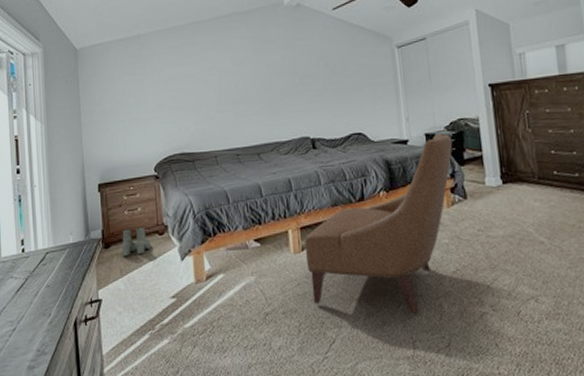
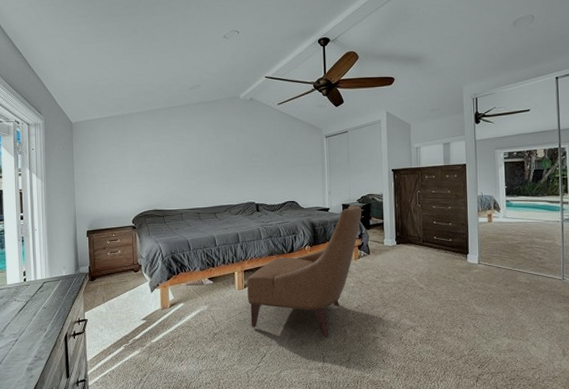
boots: present [121,227,152,257] -> none [104,265,128,288]

